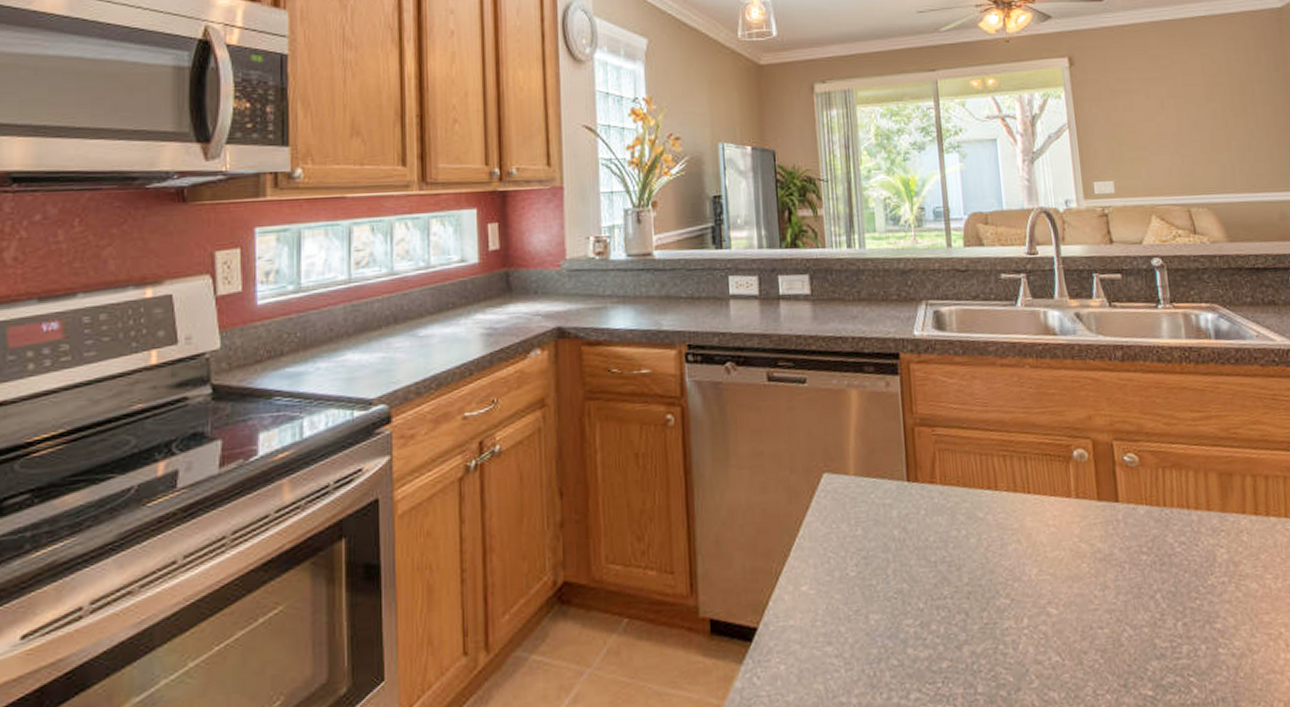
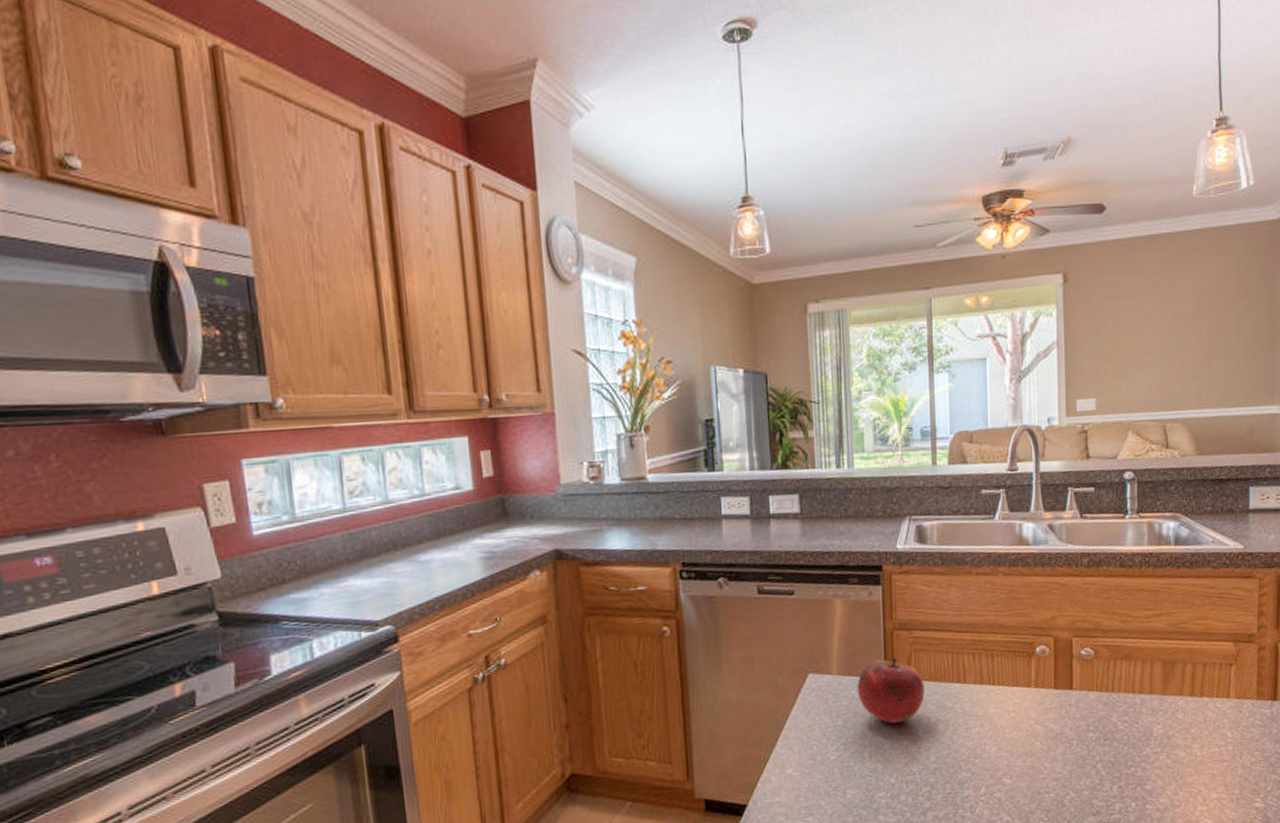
fruit: none [876,456,953,535] -> present [857,657,925,724]

